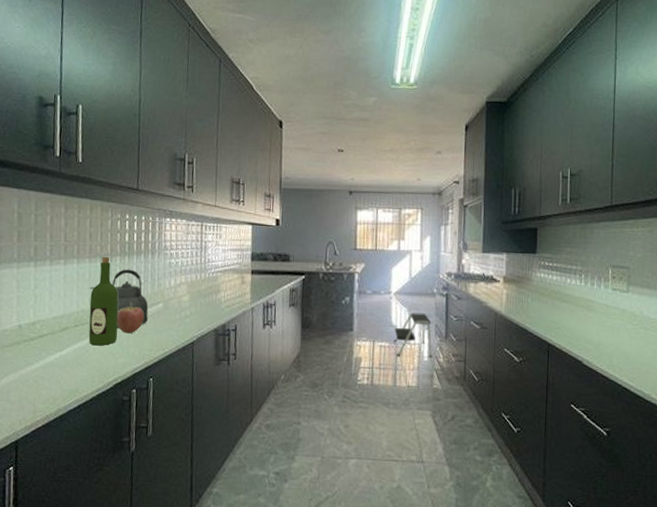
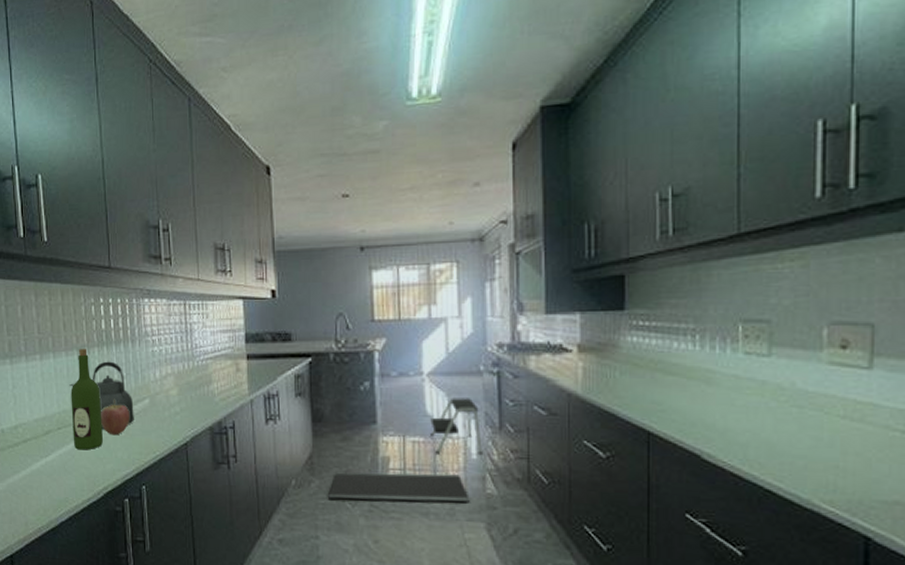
door mat: none [310,369,421,396] -> present [328,472,470,504]

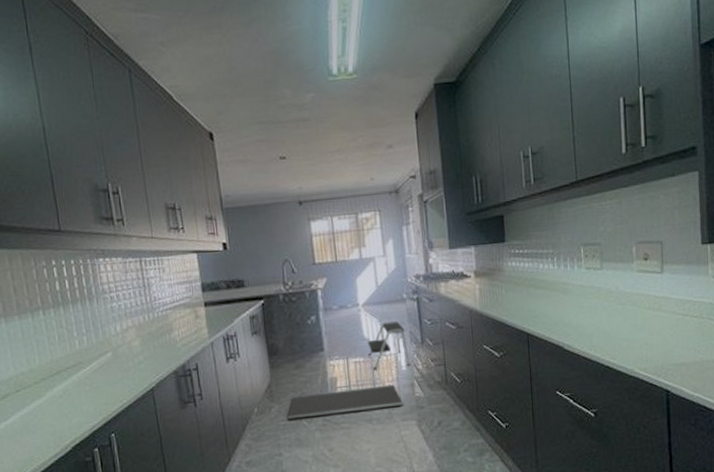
kettle: present [69,361,134,429] -> none [25,320,98,386]
wine bottle: present [70,348,103,450] -> none [27,310,67,409]
fruit: present [101,398,130,436] -> none [62,355,94,391]

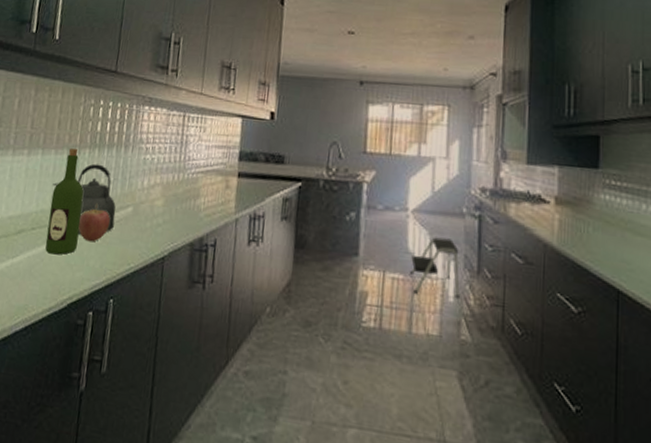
kettle: none [25,320,98,386] -> present [52,163,116,233]
wine bottle: none [27,310,67,409] -> present [45,148,84,255]
fruit: none [62,355,94,391] -> present [78,203,111,242]
door mat: present [287,384,403,421] -> none [302,303,444,349]

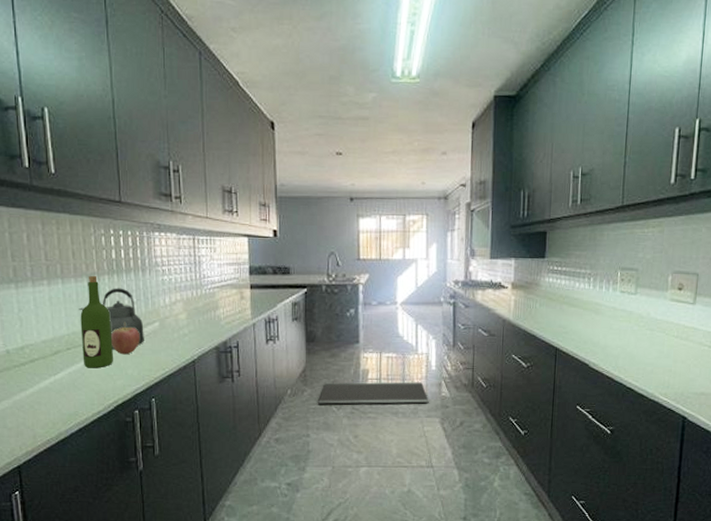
door mat: none [302,303,444,349] -> present [318,381,429,405]
step stool: present [410,237,460,300] -> none [401,322,440,367]

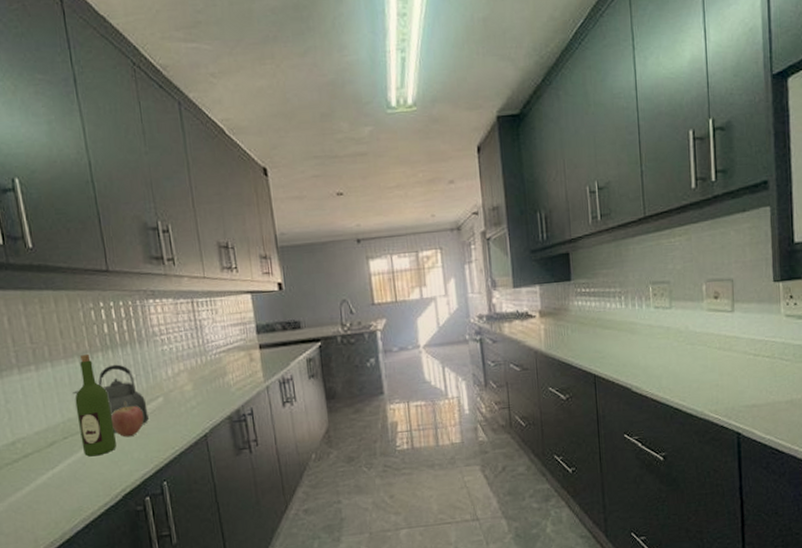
door mat: present [318,381,429,405] -> none [346,428,466,467]

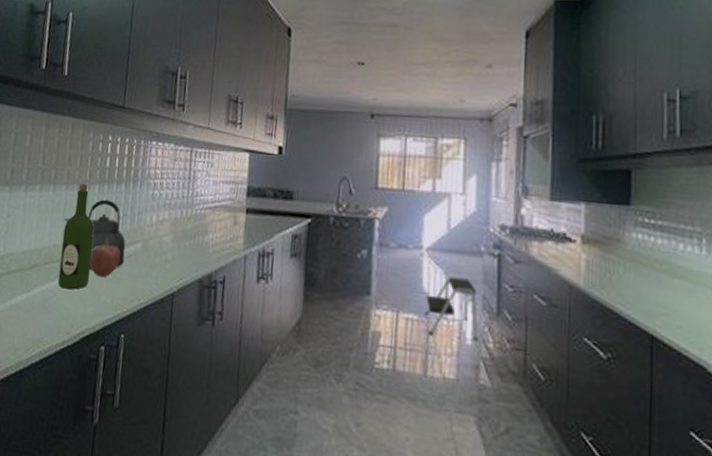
step stool: none [429,363,473,414] -> present [425,276,478,342]

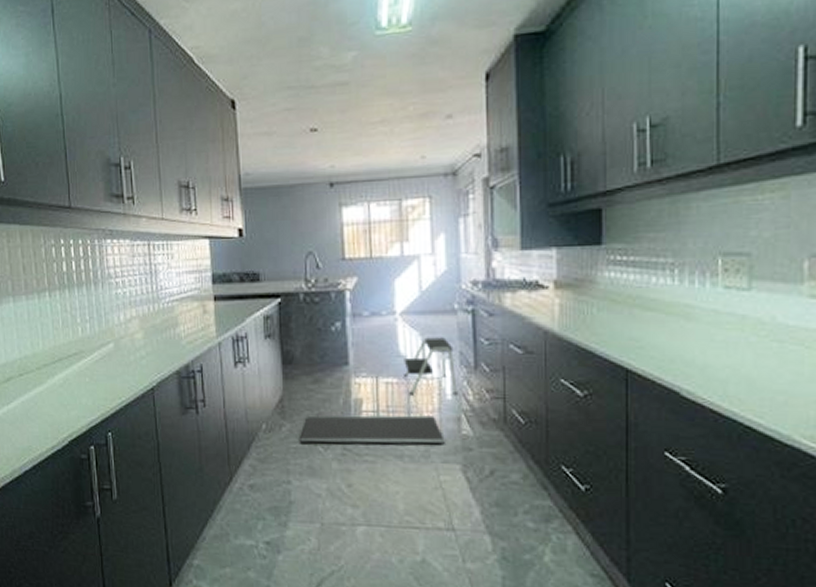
wine bottle: present [58,183,94,290] -> none [32,291,66,397]
kettle: present [64,199,126,269] -> none [30,304,98,374]
fruit: present [89,238,121,277] -> none [64,343,95,381]
door mat: none [313,342,461,393] -> present [300,415,445,446]

